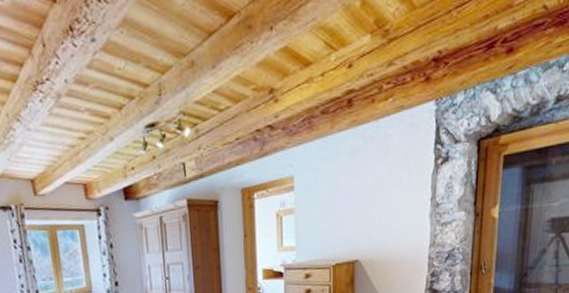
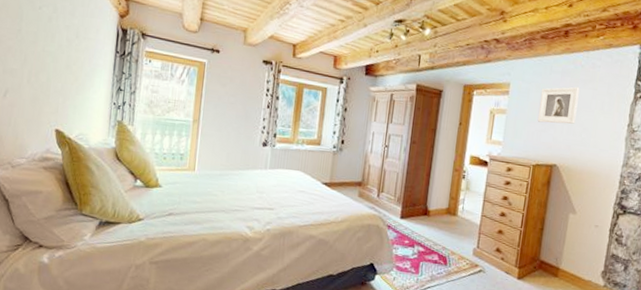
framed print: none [330,165,373,216] -> present [537,86,580,124]

